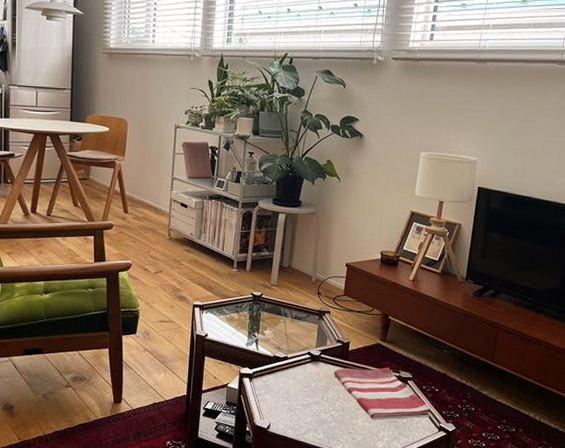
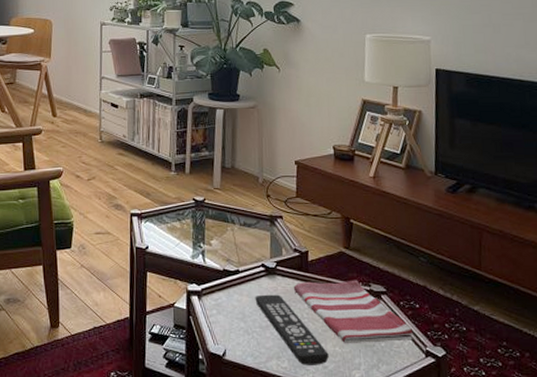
remote control: none [299,378,358,437] -> present [255,294,329,365]

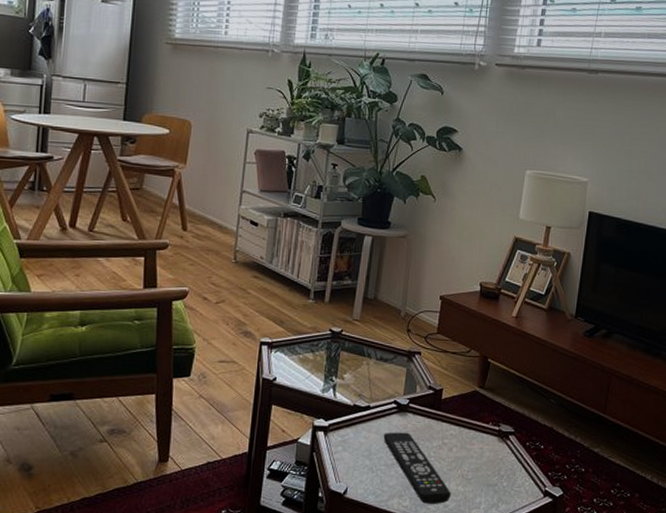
dish towel: present [293,280,414,344] -> none [423,419,535,484]

